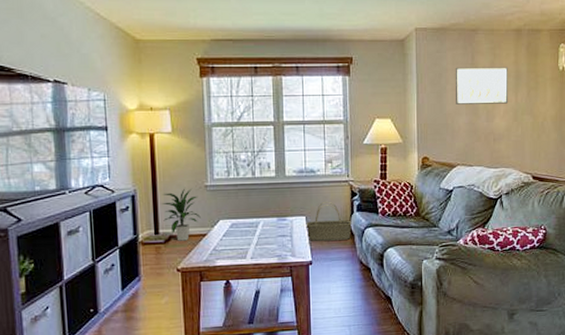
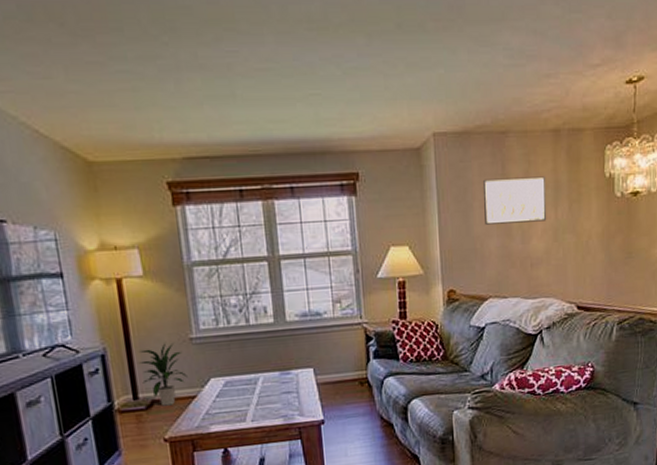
basket: present [306,201,352,242] -> none [314,348,369,397]

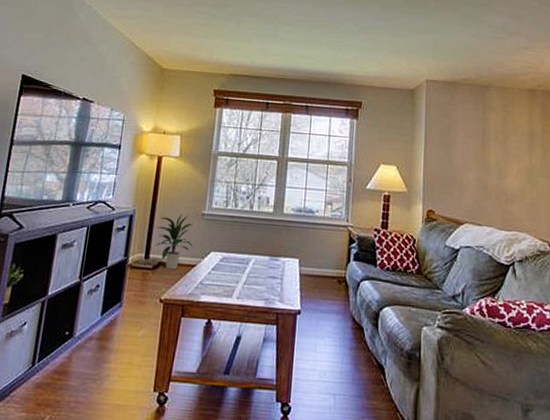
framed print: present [484,176,547,225] -> none [465,121,522,163]

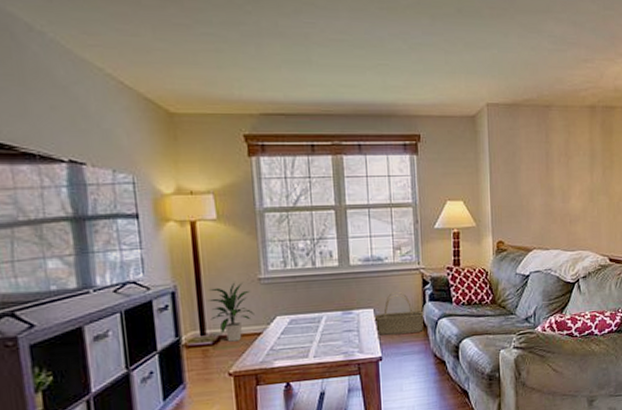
basket: none [298,245,347,292] -> present [374,291,424,335]

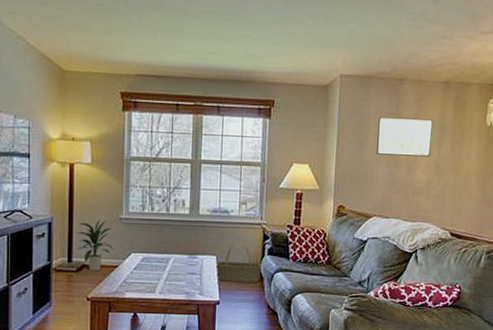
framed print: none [530,145,584,185] -> present [376,116,433,157]

